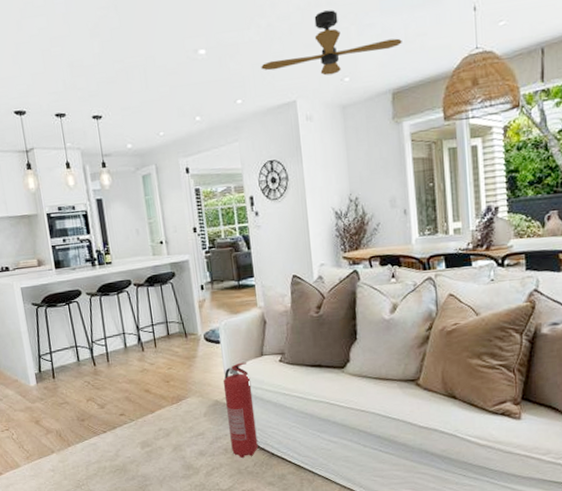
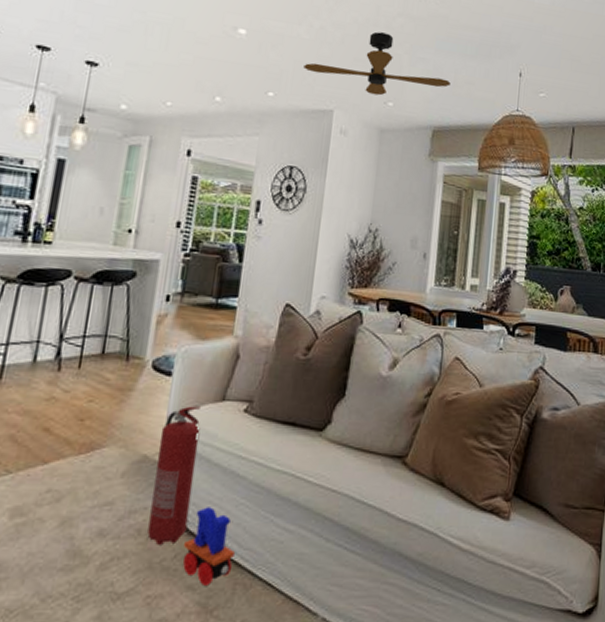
toy train: none [259,430,296,482] -> present [183,507,235,585]

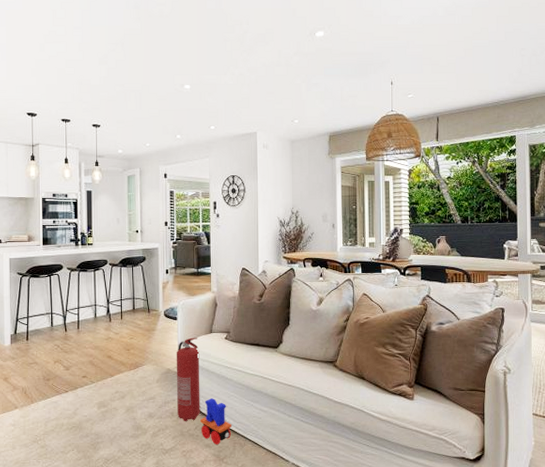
ceiling fan: present [303,31,451,96] -> none [232,70,339,117]

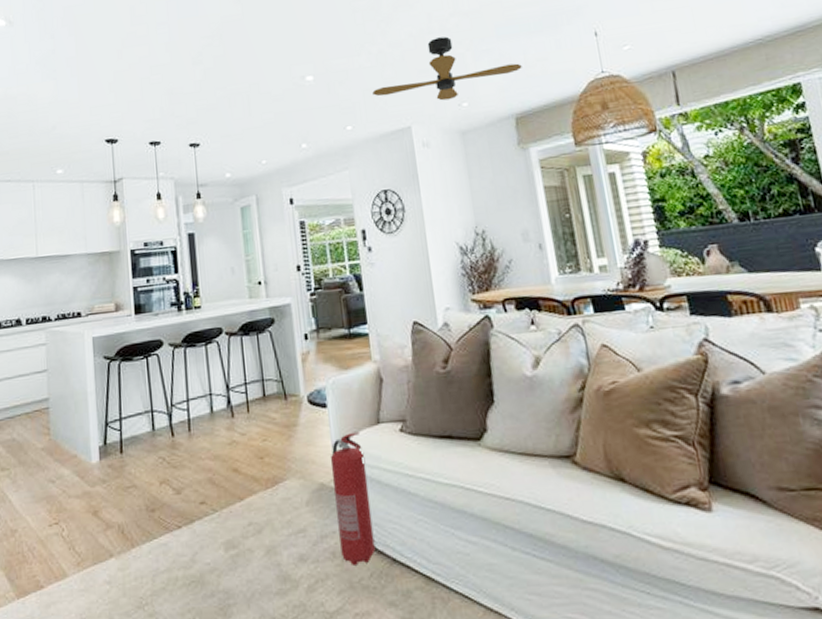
toy train: present [200,398,232,444] -> none [377,526,426,601]
ceiling fan: none [232,70,339,117] -> present [372,36,522,101]

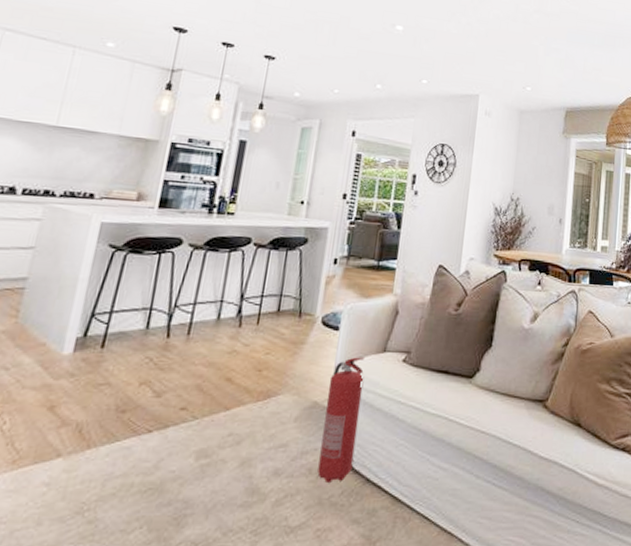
ceiling fan: present [372,36,522,101] -> none [453,26,581,82]

